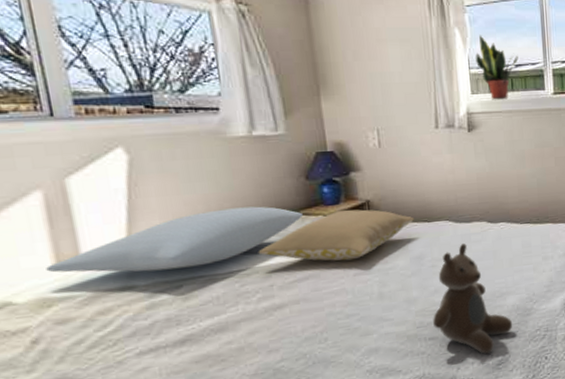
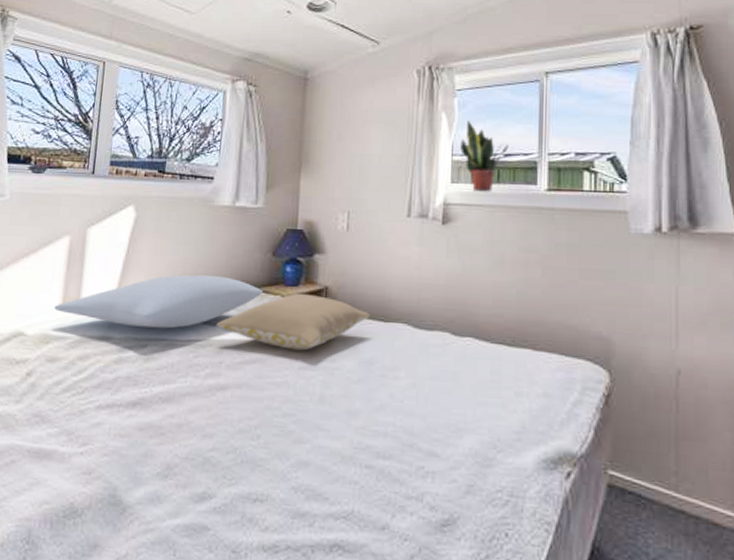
teddy bear: present [433,243,513,354] -> none [372,354,468,506]

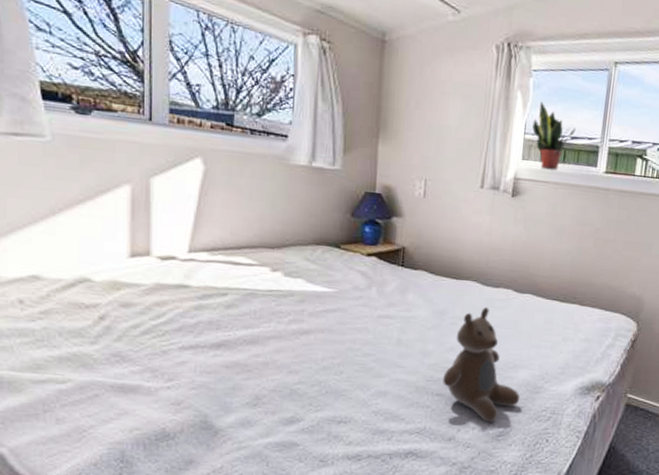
pillow: present [54,274,263,329] -> none [122,229,342,280]
pillow: present [216,293,370,351] -> none [297,251,443,302]
teddy bear: none [372,354,468,506] -> present [443,306,521,422]

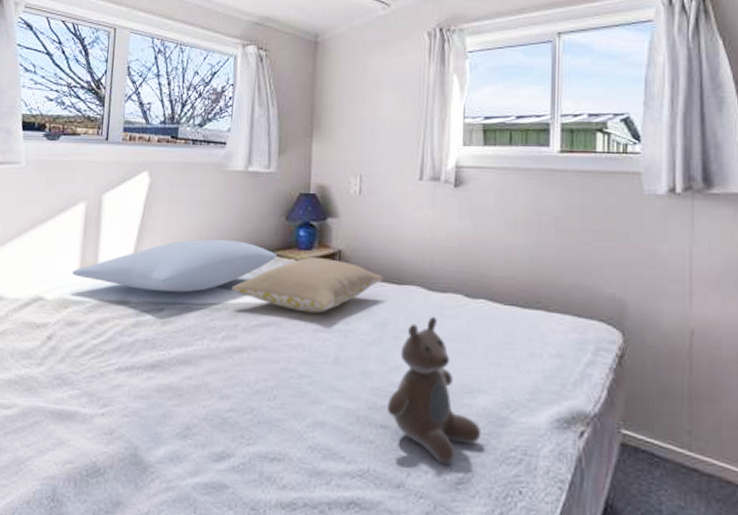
pillow: none [122,229,342,280] -> present [72,239,277,293]
pillow: none [297,251,443,302] -> present [231,256,383,314]
potted plant: present [532,101,576,171] -> none [472,82,521,155]

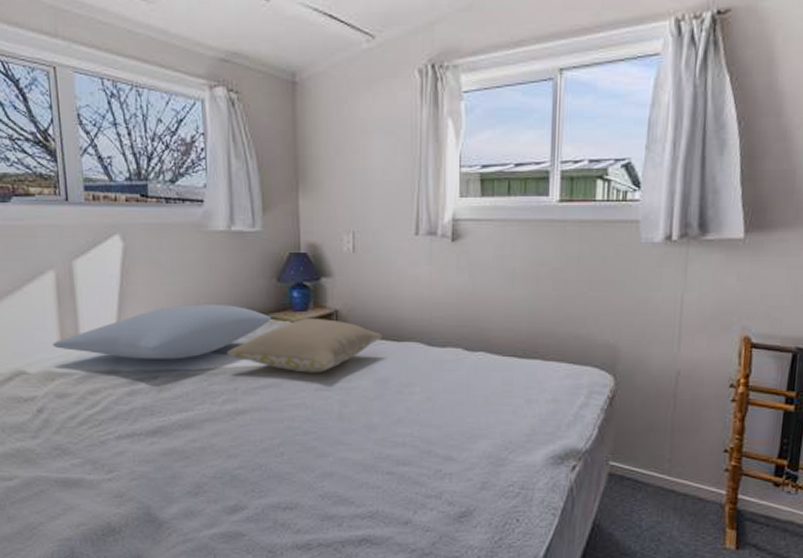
teddy bear: present [387,316,482,464] -> none [393,370,482,501]

